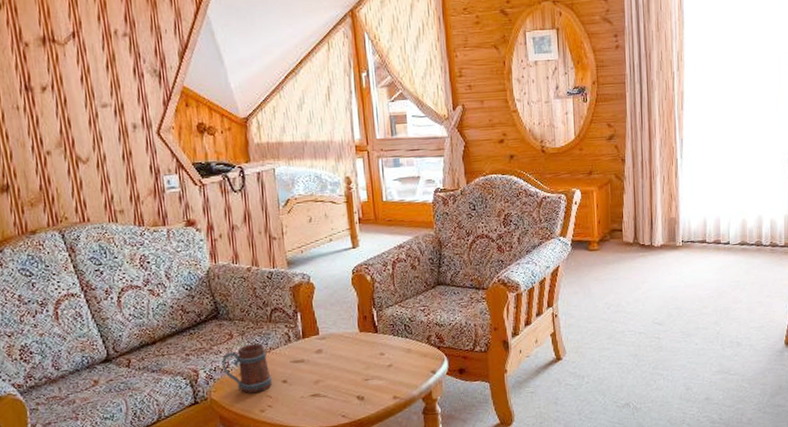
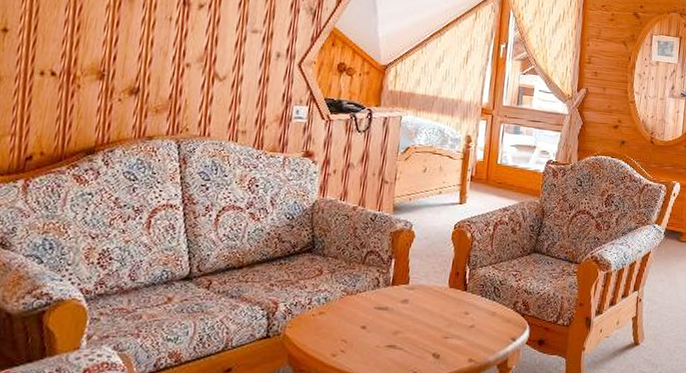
mug: present [222,343,272,394] -> none [304,283,352,336]

